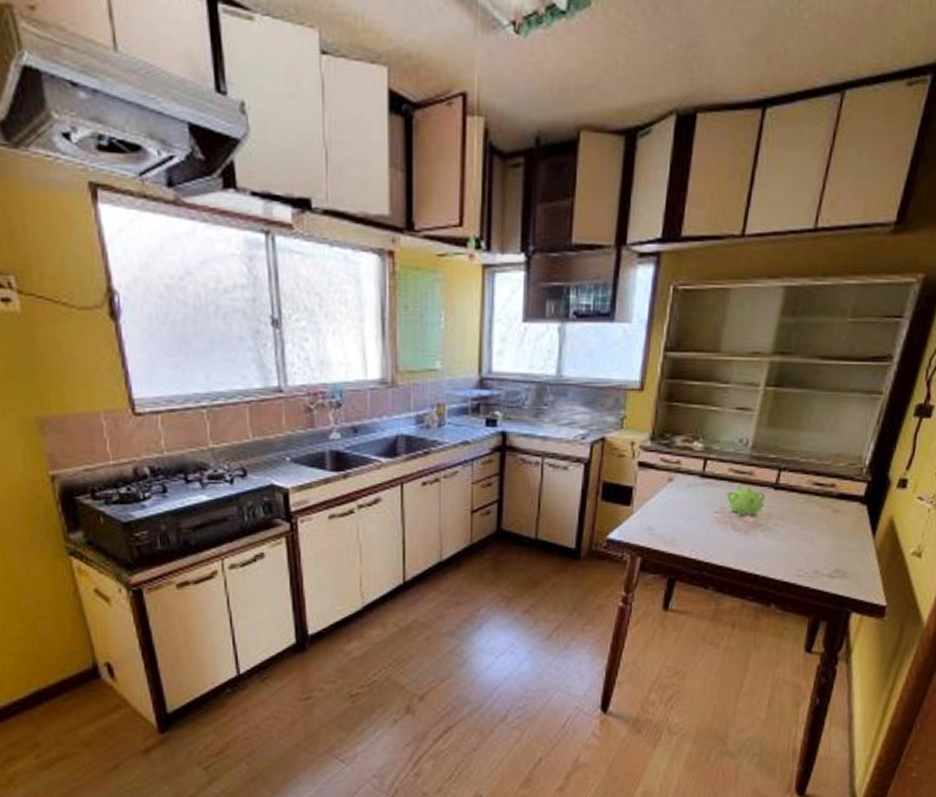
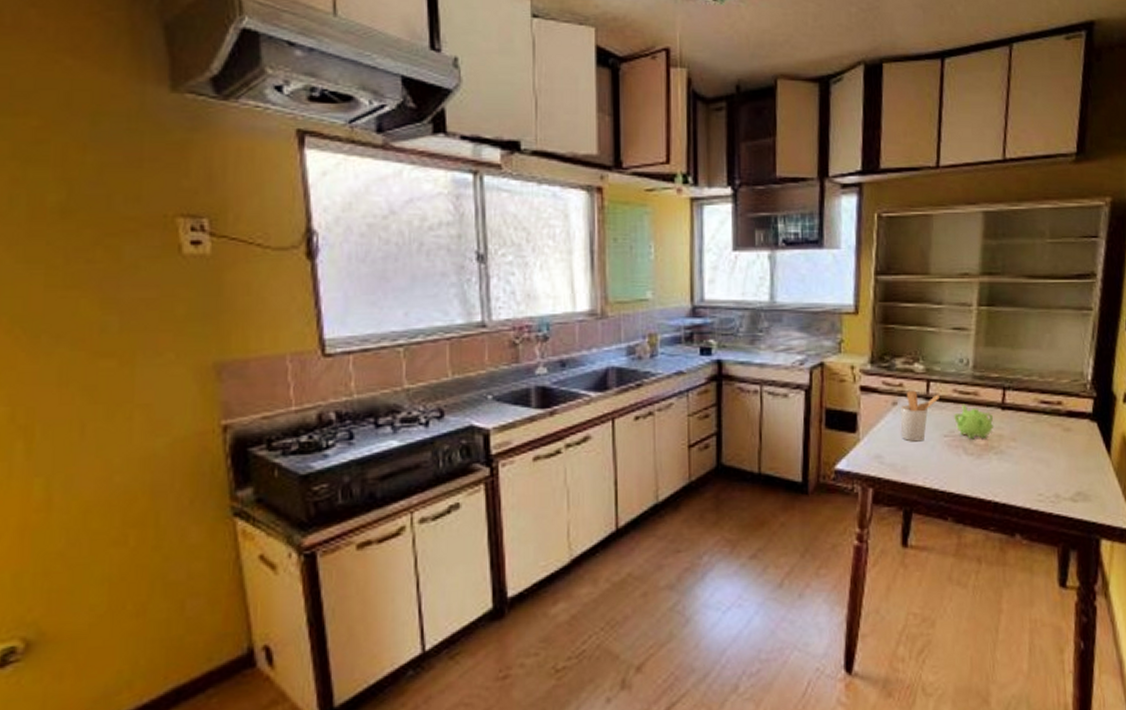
utensil holder: none [673,468,715,516] -> present [900,390,939,442]

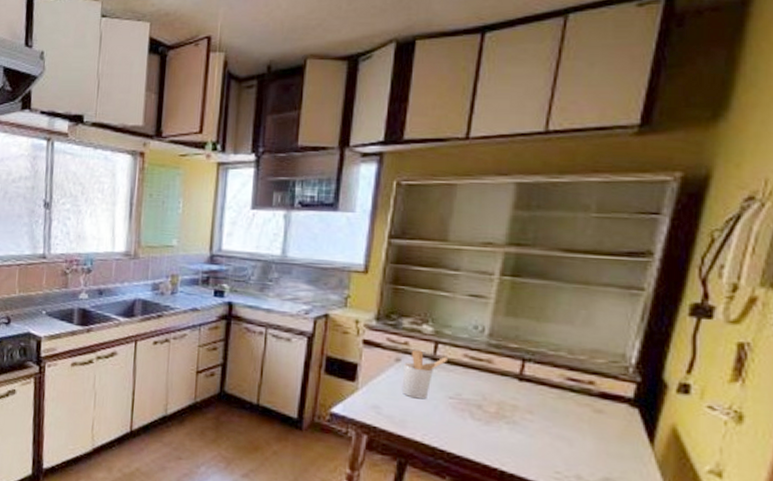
teapot: present [954,403,994,440] -> none [462,369,509,407]

